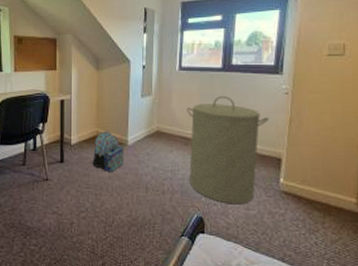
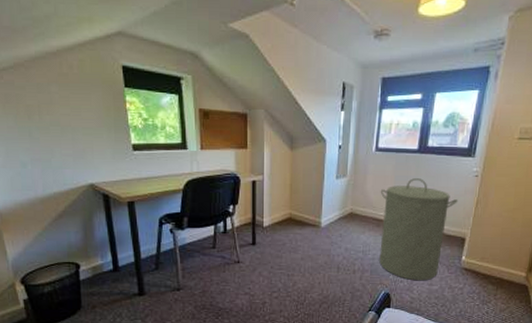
backpack: present [92,131,125,173] -> none [285,213,318,254]

